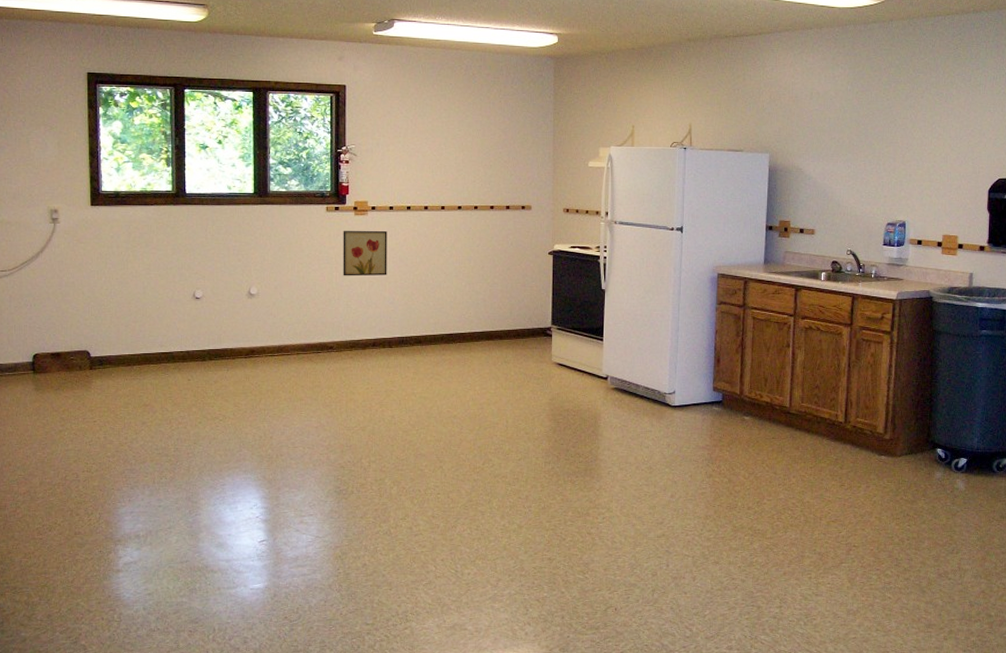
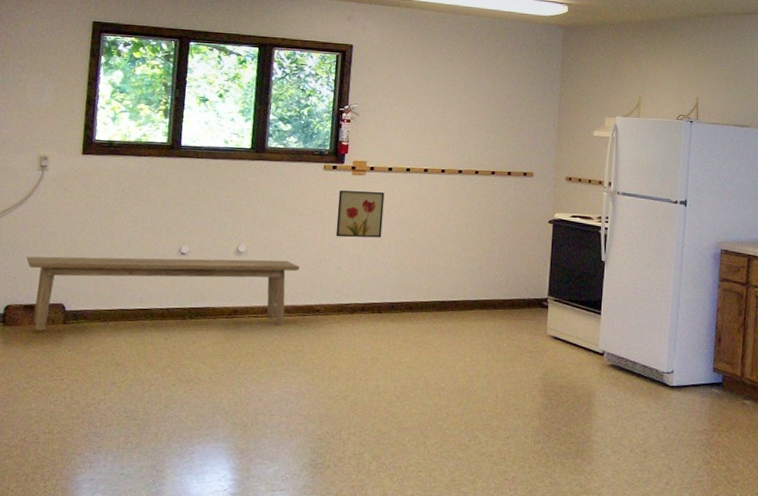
bench: none [48,301,310,377] -> present [26,256,300,331]

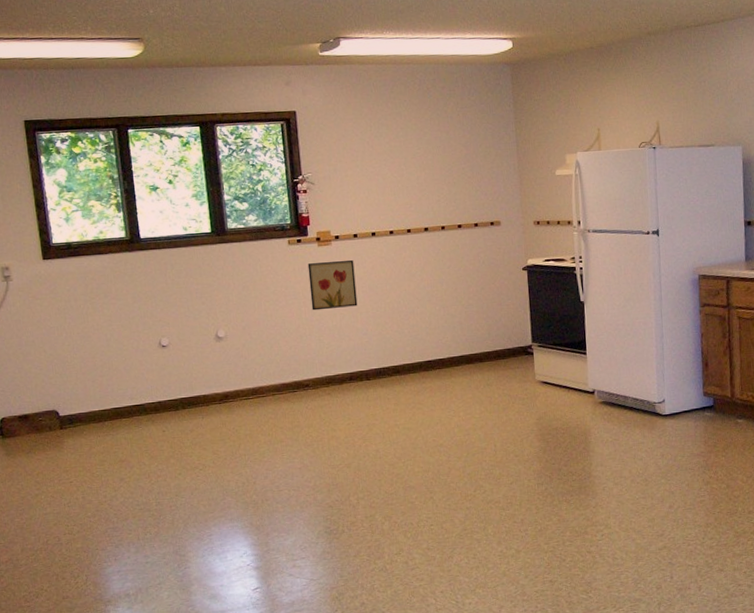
bench: present [26,256,300,331] -> none [10,340,282,439]

